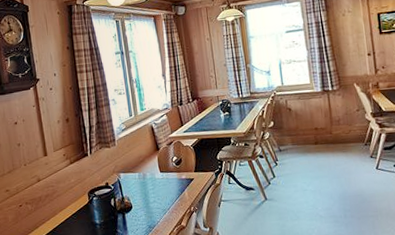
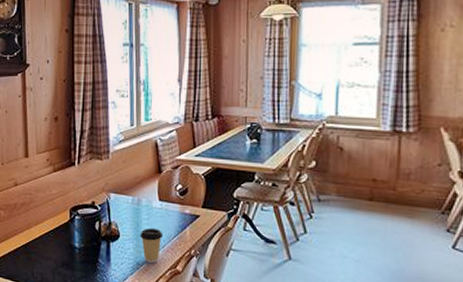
coffee cup: none [148,195,168,224] -> present [139,227,164,263]

